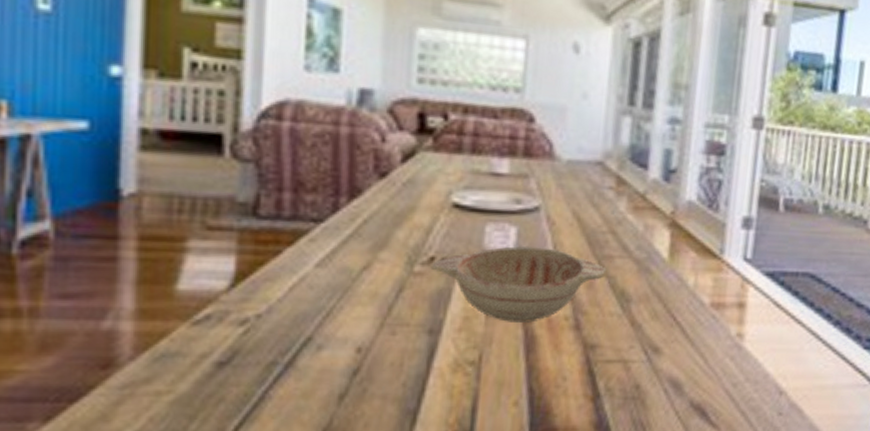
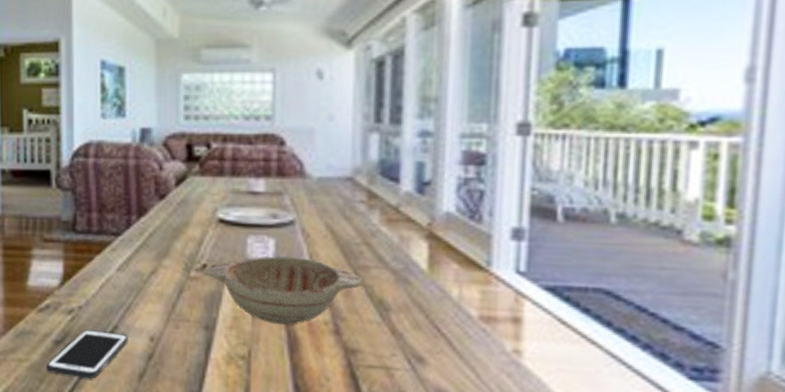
cell phone: none [201,343,327,407] -> present [46,329,128,379]

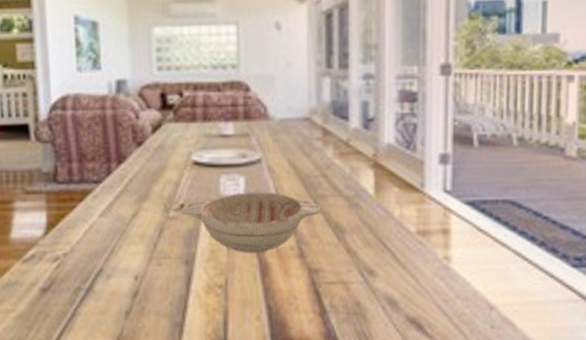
cell phone: present [46,329,128,379] -> none [34,274,114,321]

